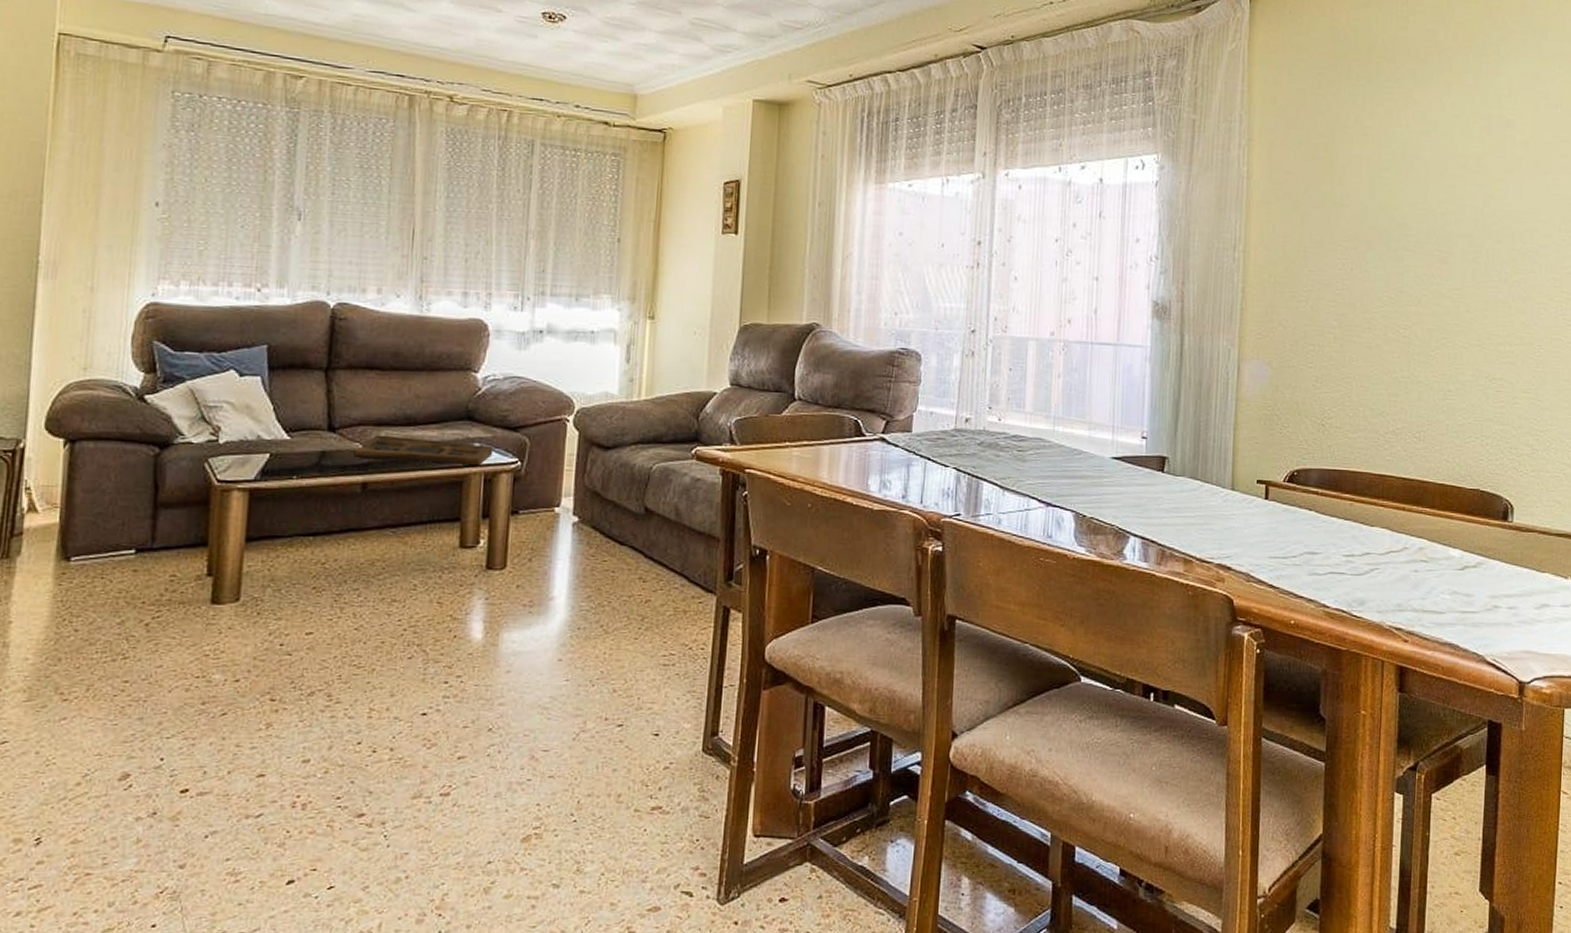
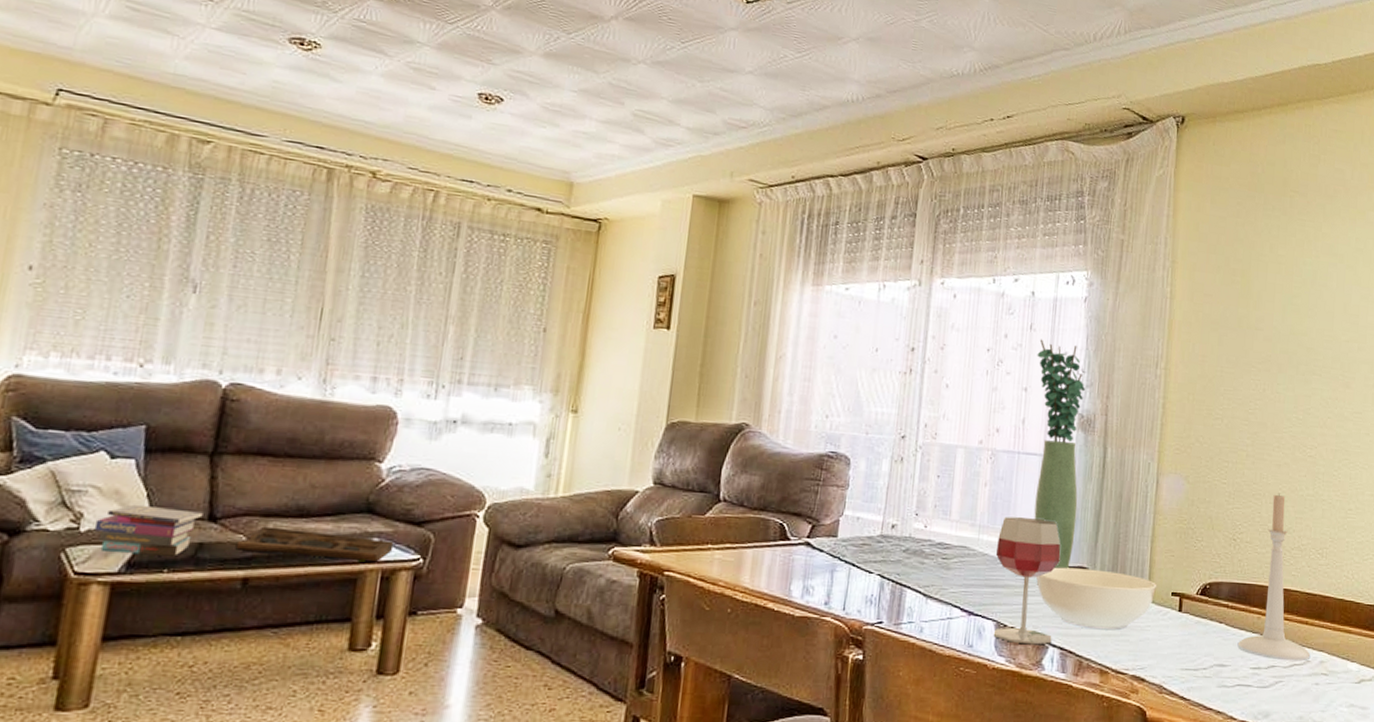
books: none [230,417,323,464] -> present [93,504,203,557]
wineglass: none [1072,407,1139,535] -> present [993,516,1061,645]
vase: none [1107,227,1159,459] -> present [1034,339,1085,569]
bowl: none [1115,457,1242,519] -> present [1036,567,1157,631]
candlestick: none [1328,376,1409,548] -> present [1237,493,1311,662]

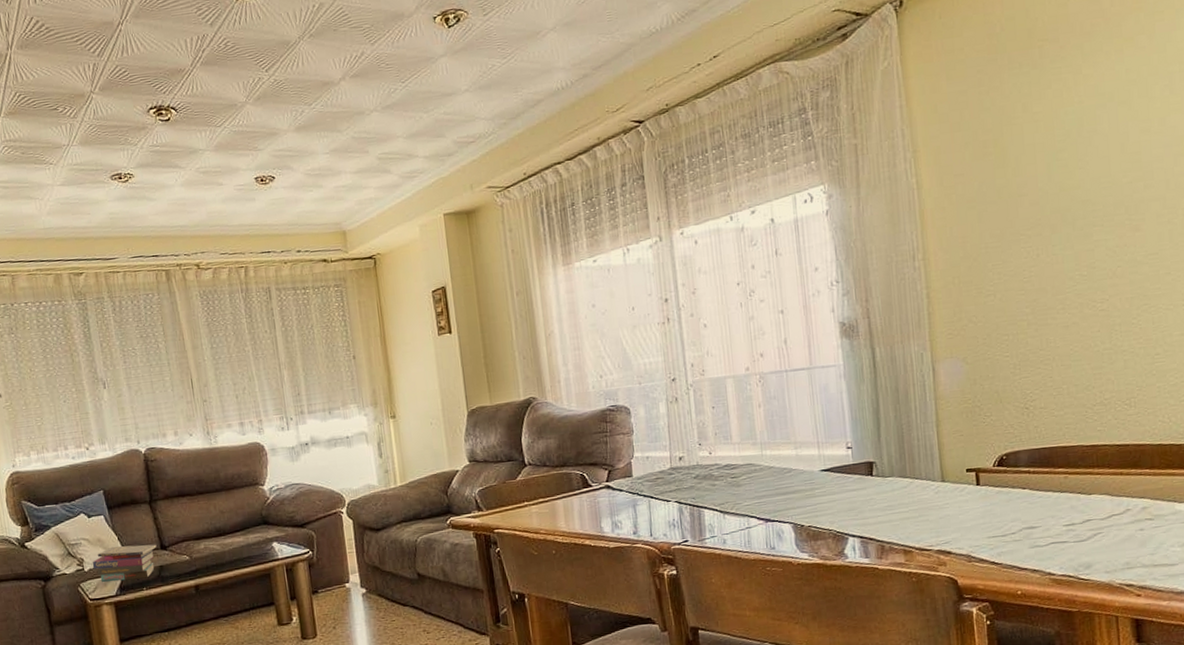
decorative tray: present [235,526,394,561] -> none [183,542,289,567]
wineglass: present [993,516,1061,645] -> none [780,425,851,540]
vase: present [1034,339,1085,569] -> none [787,259,857,468]
bowl: present [1036,567,1157,631] -> none [825,460,950,516]
candlestick: present [1237,493,1311,662] -> none [1045,353,1131,514]

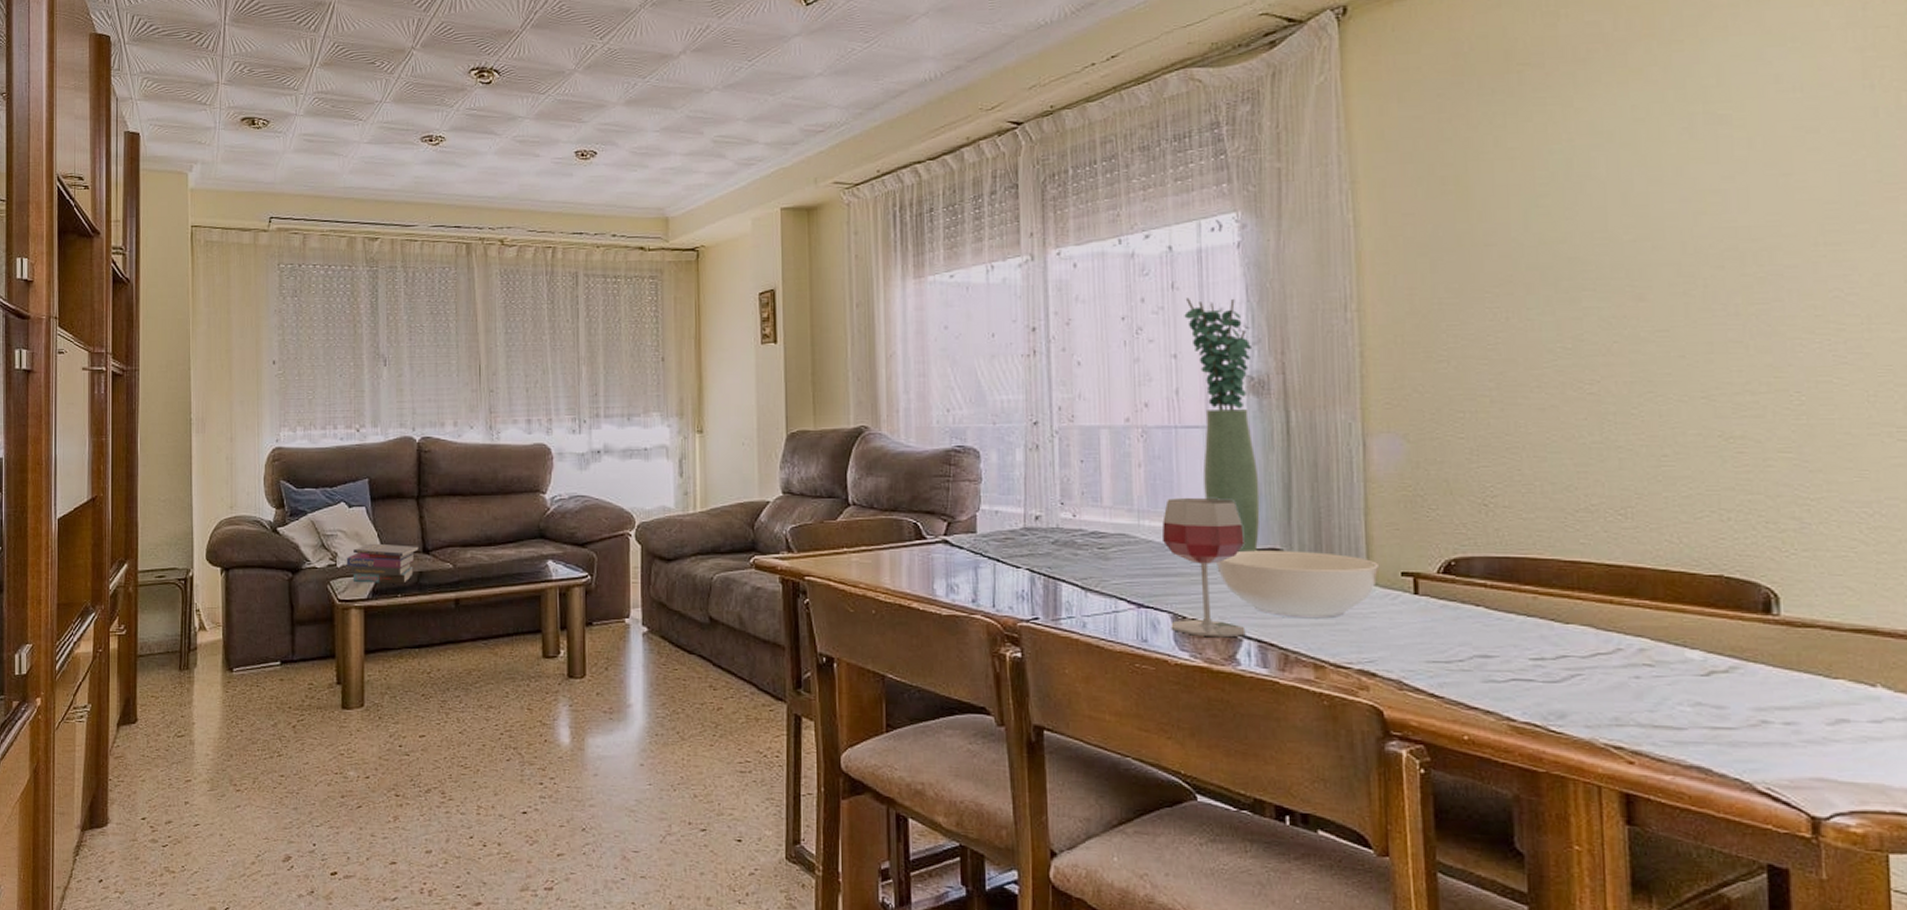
wineglass: none [780,425,851,540] -> present [1162,498,1246,638]
vase: none [787,259,857,468] -> present [1184,297,1260,552]
bowl: none [825,460,950,516] -> present [1217,550,1380,619]

